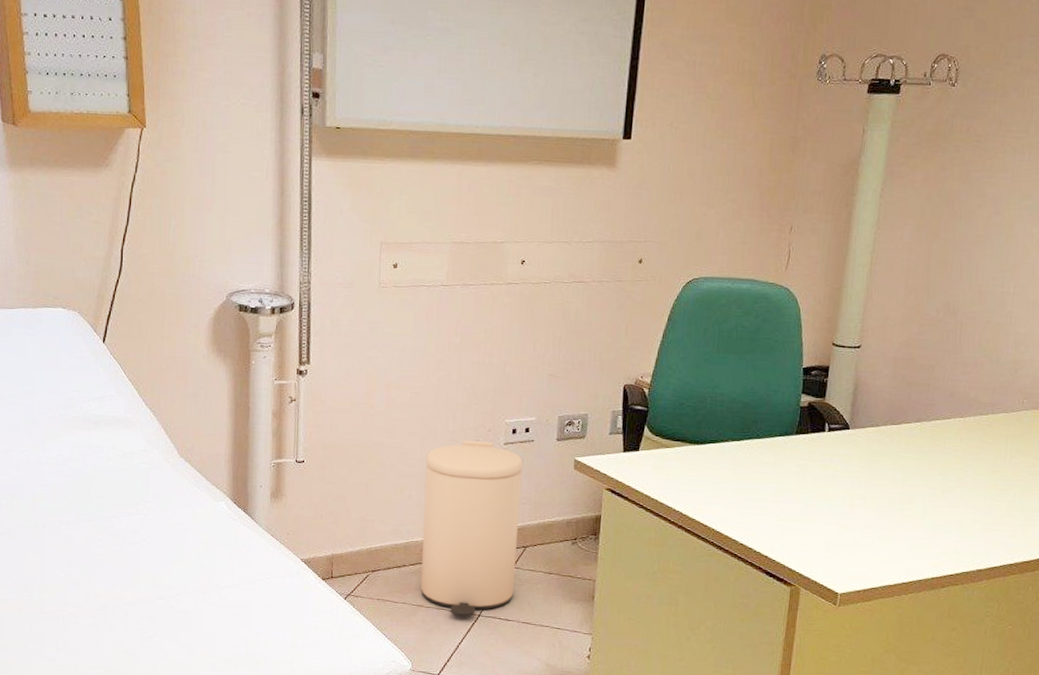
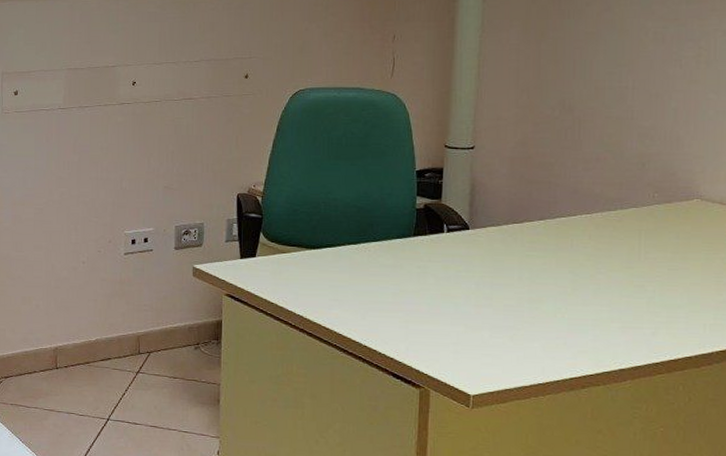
pedal bin: present [420,439,523,616] -> none [50,251,143,420]

